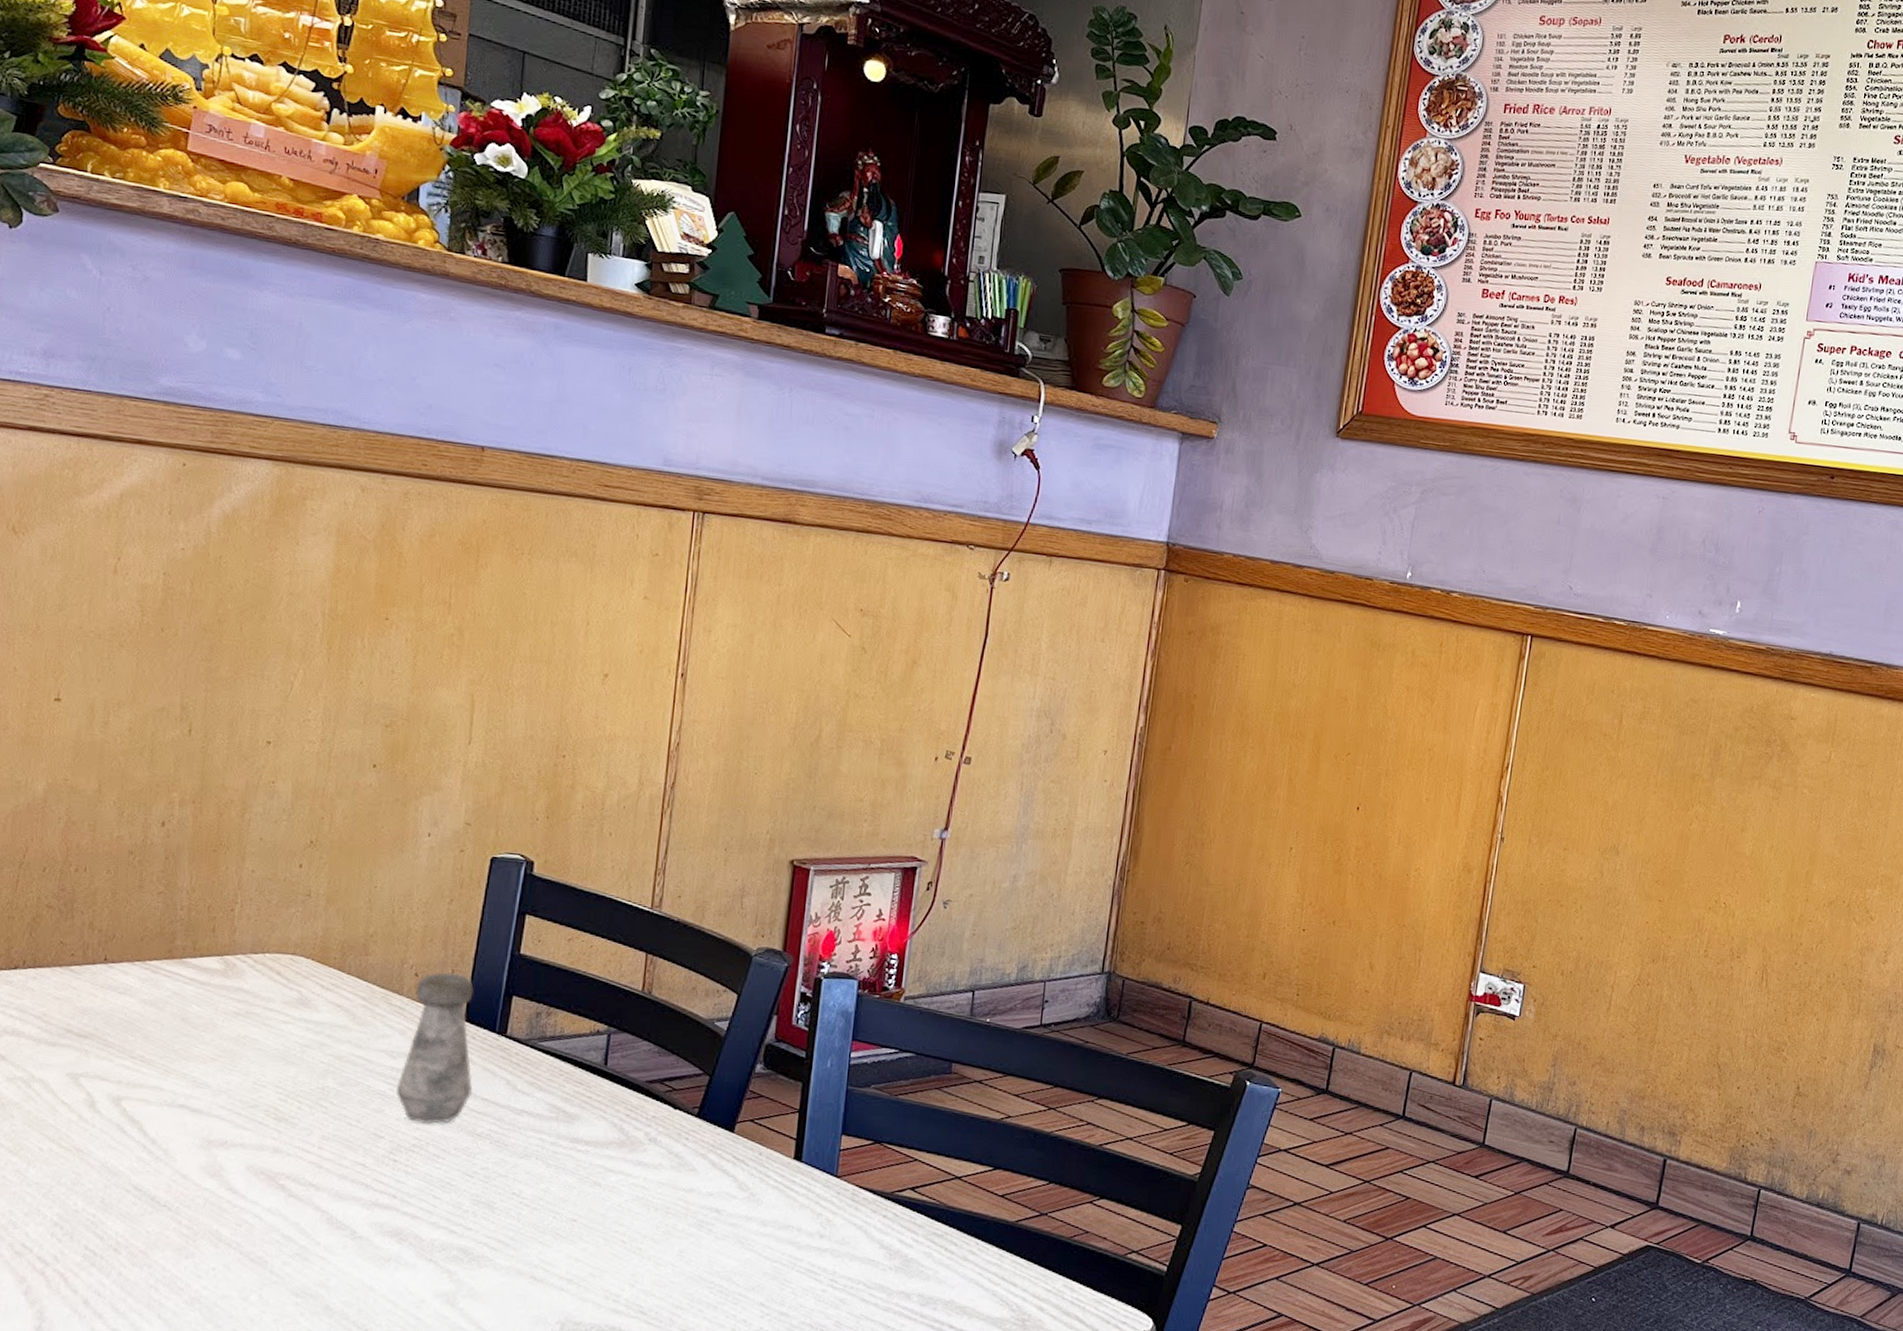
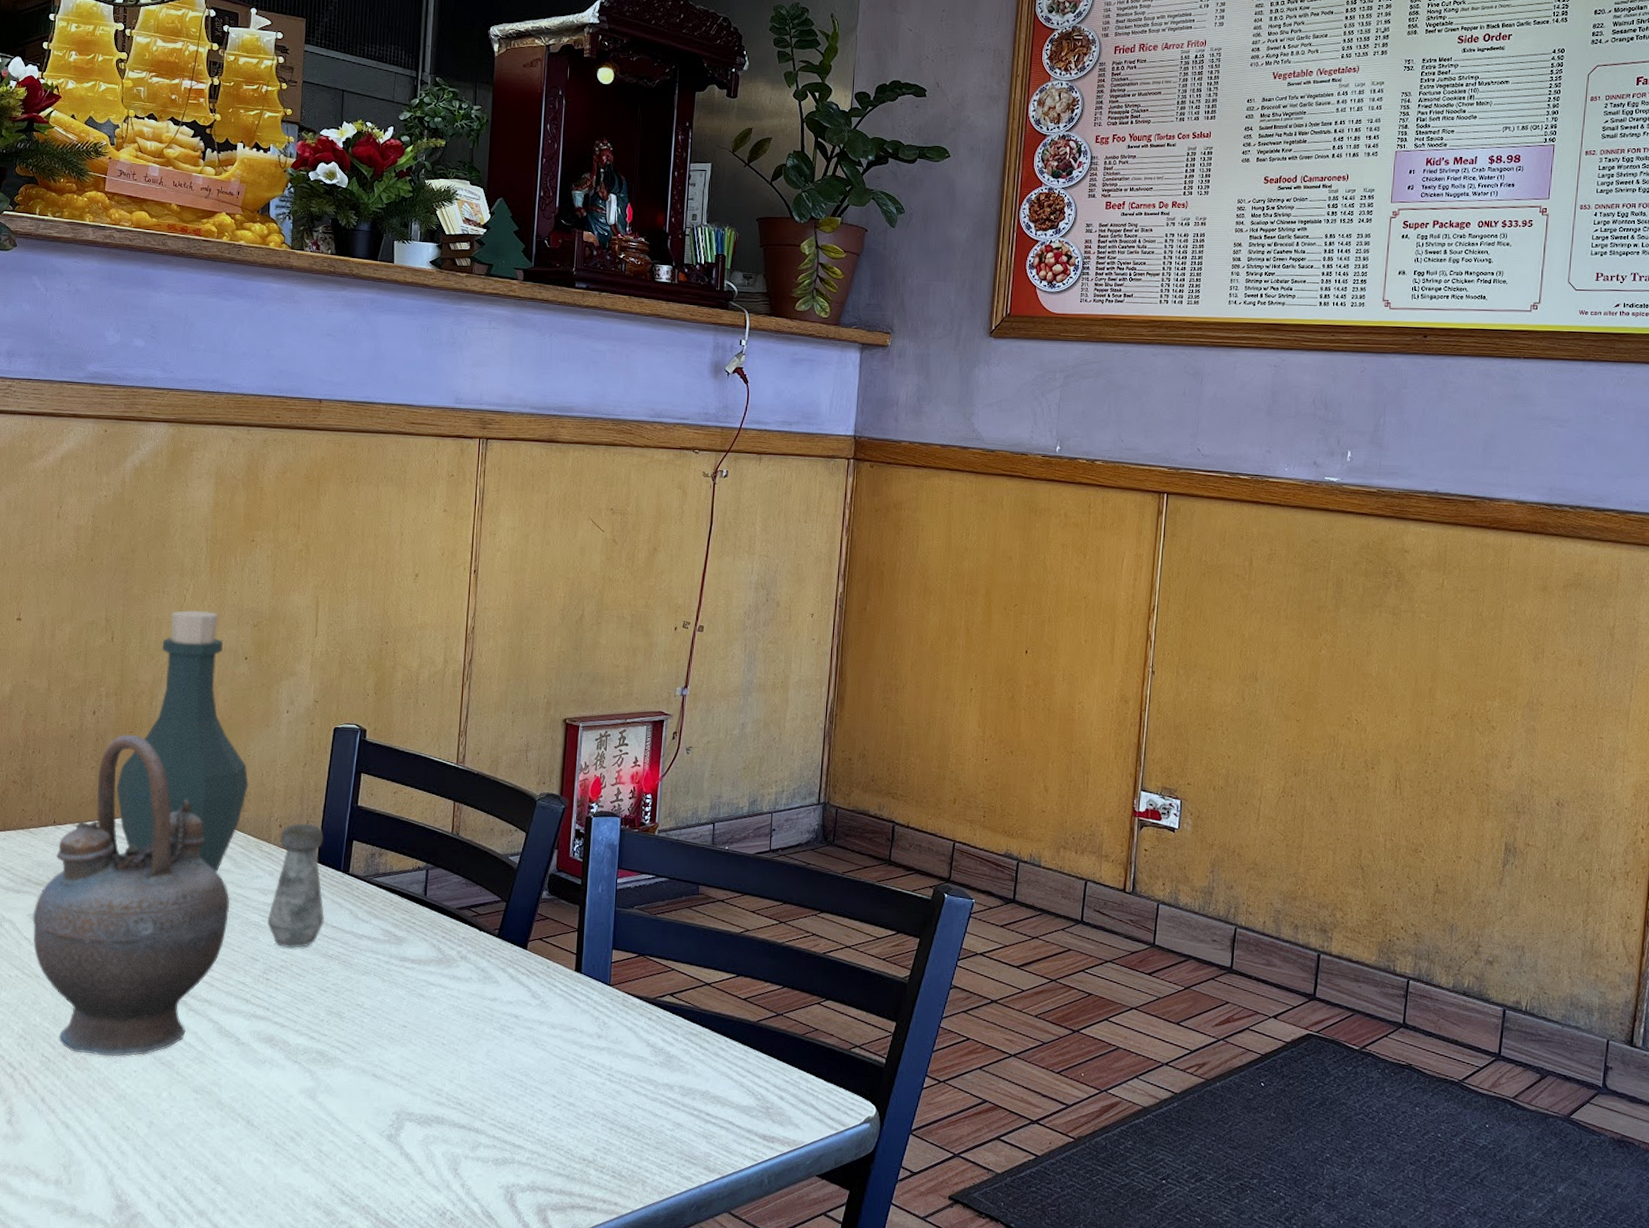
teapot: none [73,853,347,1251] -> present [33,734,230,1057]
bottle: none [192,701,375,1028] -> present [116,610,249,872]

